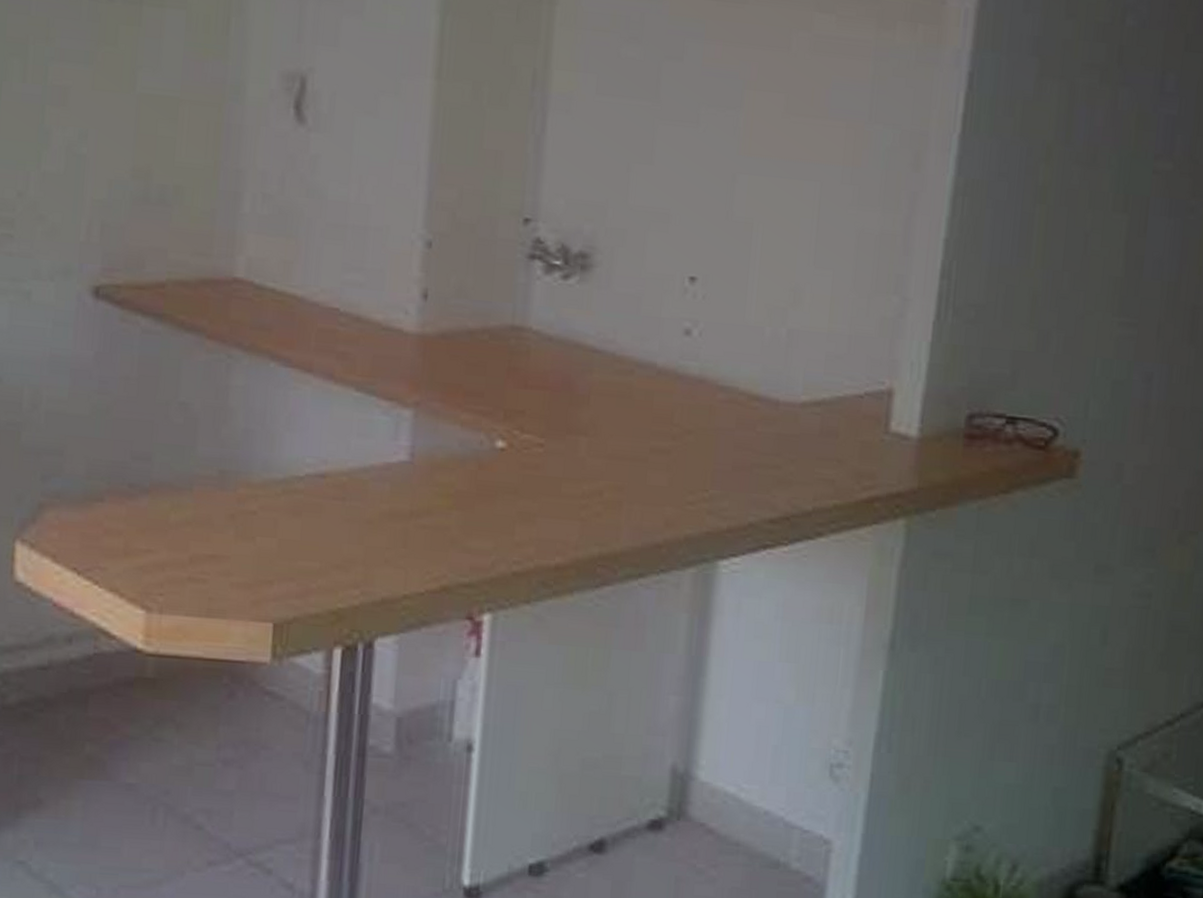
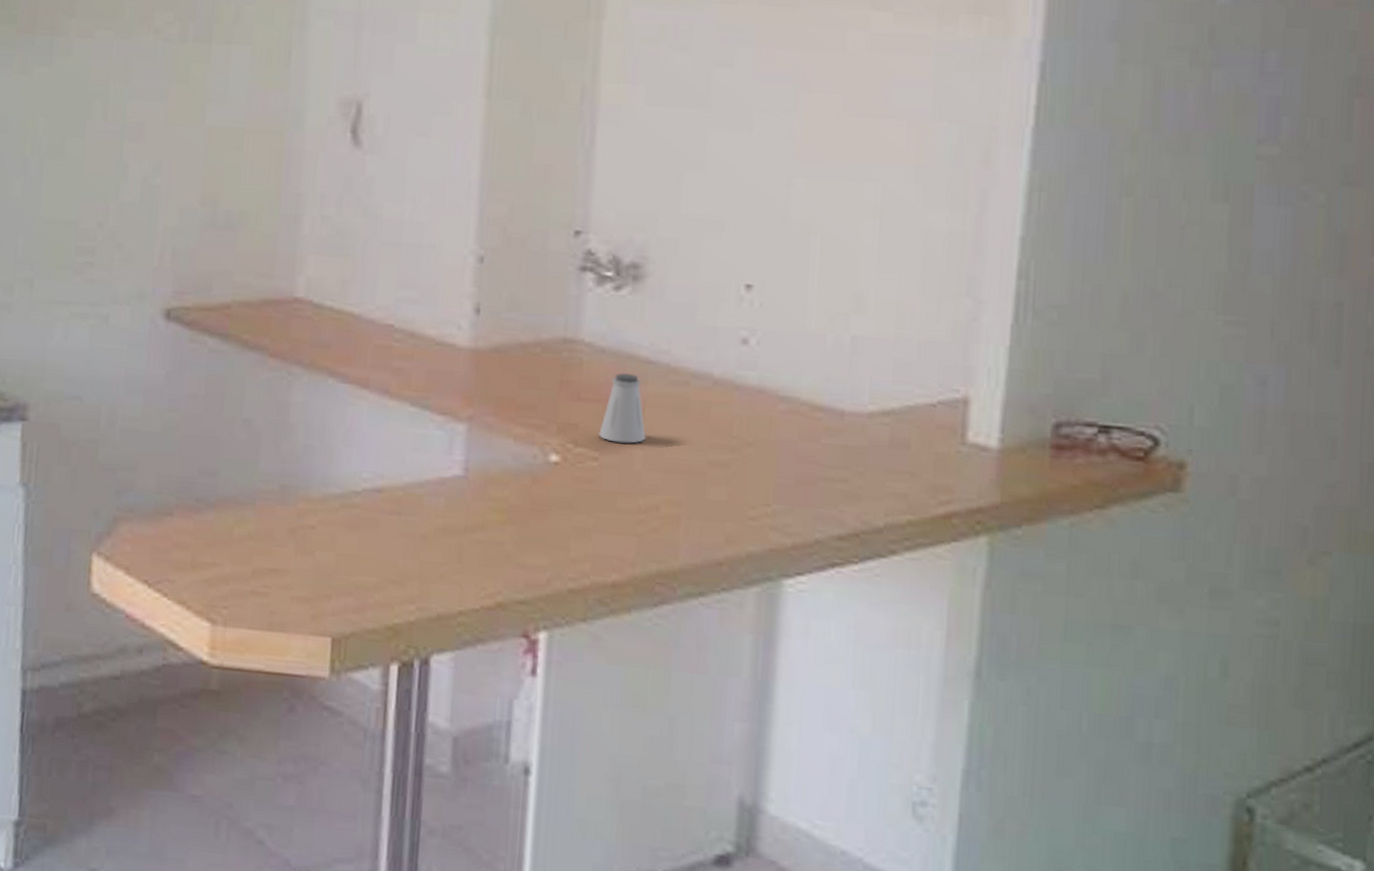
saltshaker: none [545,361,591,430] -> present [599,373,646,444]

